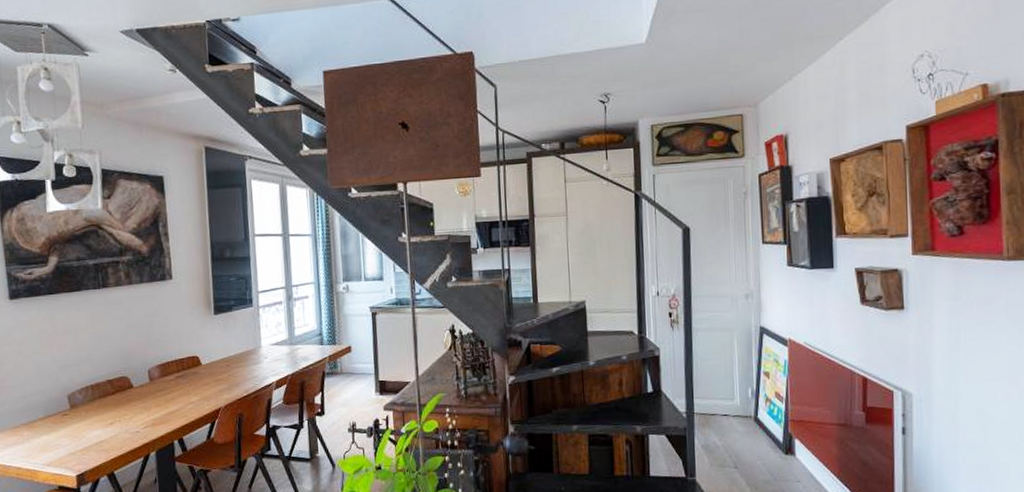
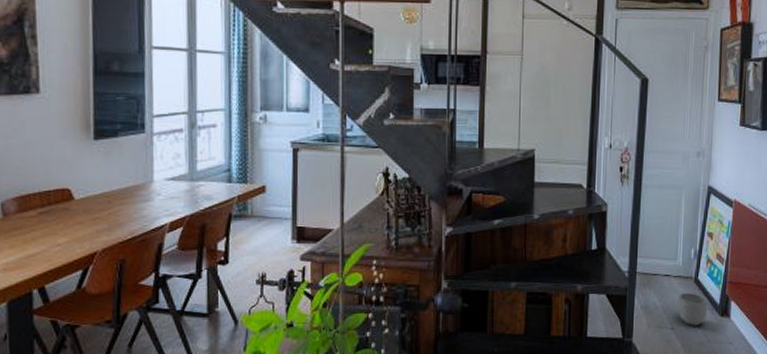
planter: none [738,431,771,465] -> present [677,292,708,326]

